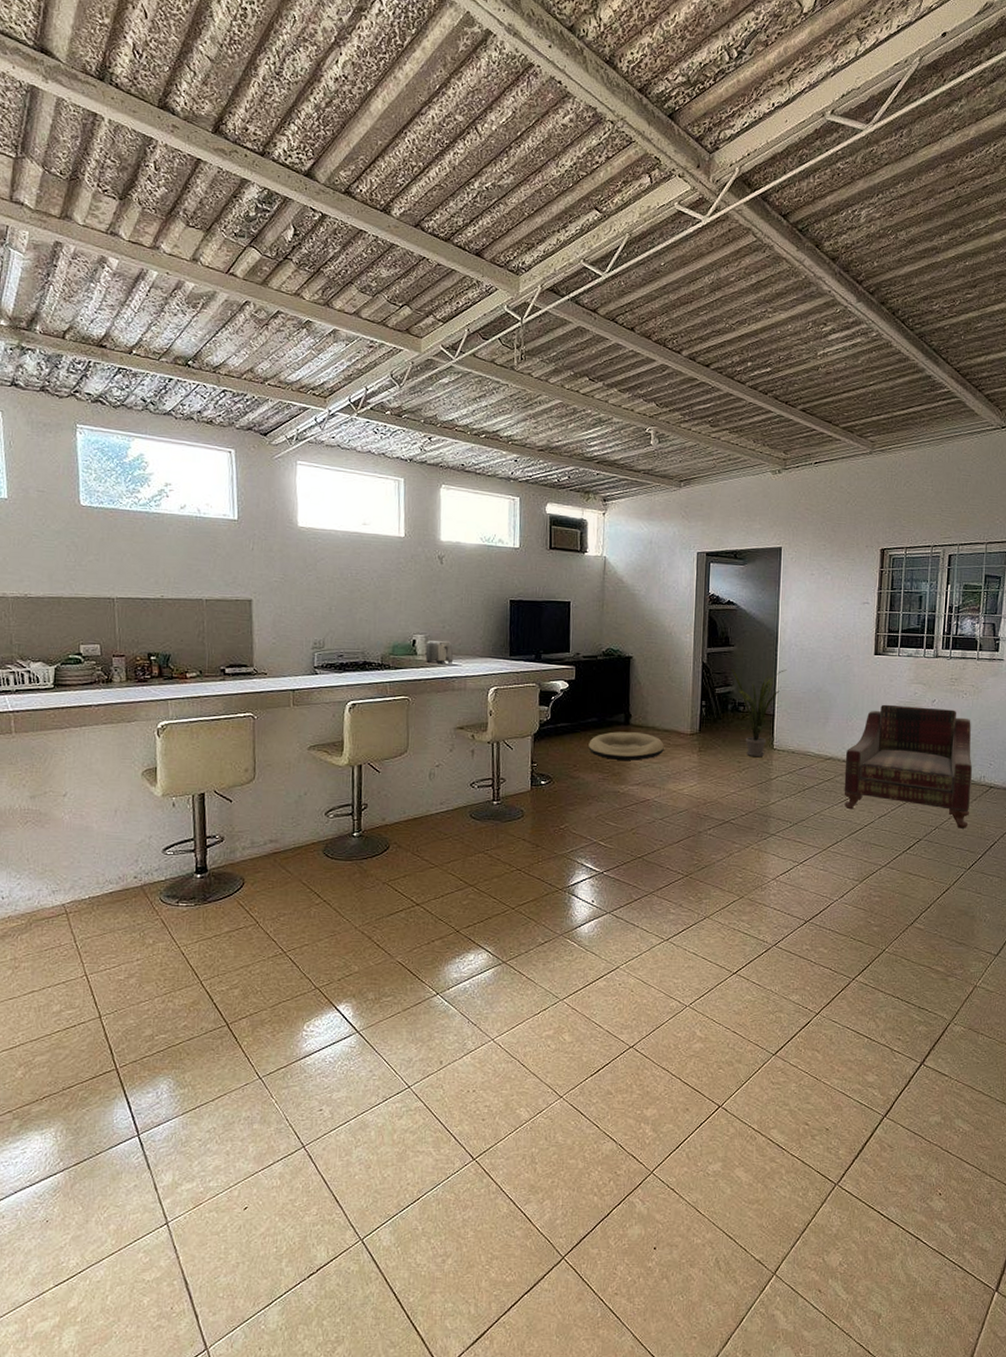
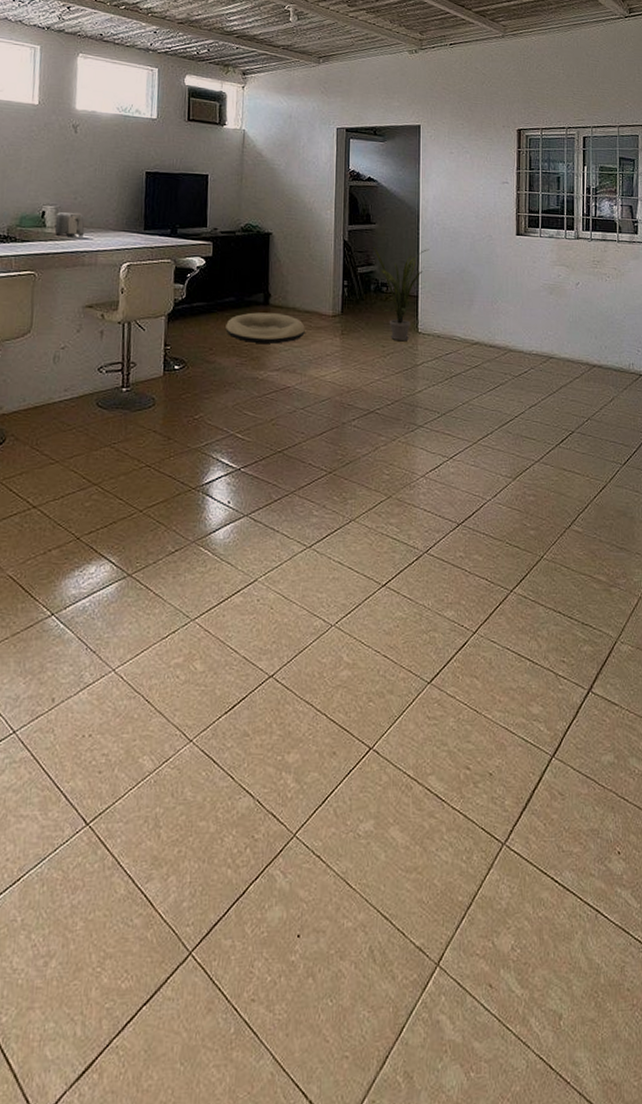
armchair: present [844,704,972,829] -> none [492,286,621,420]

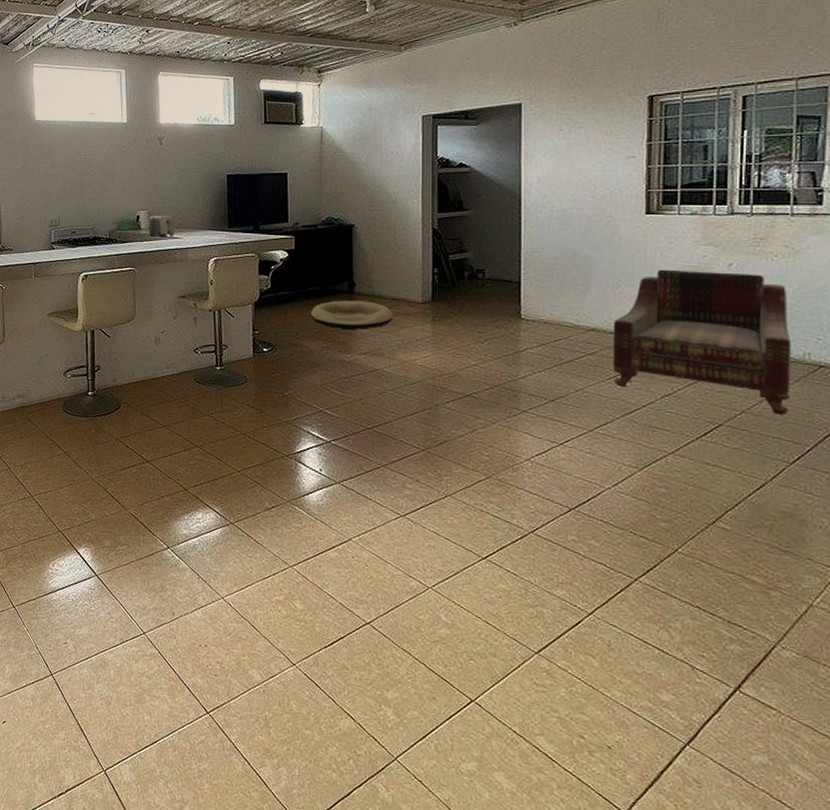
house plant: present [372,247,429,342] -> none [466,233,534,328]
armchair: none [492,286,621,420] -> present [613,269,791,415]

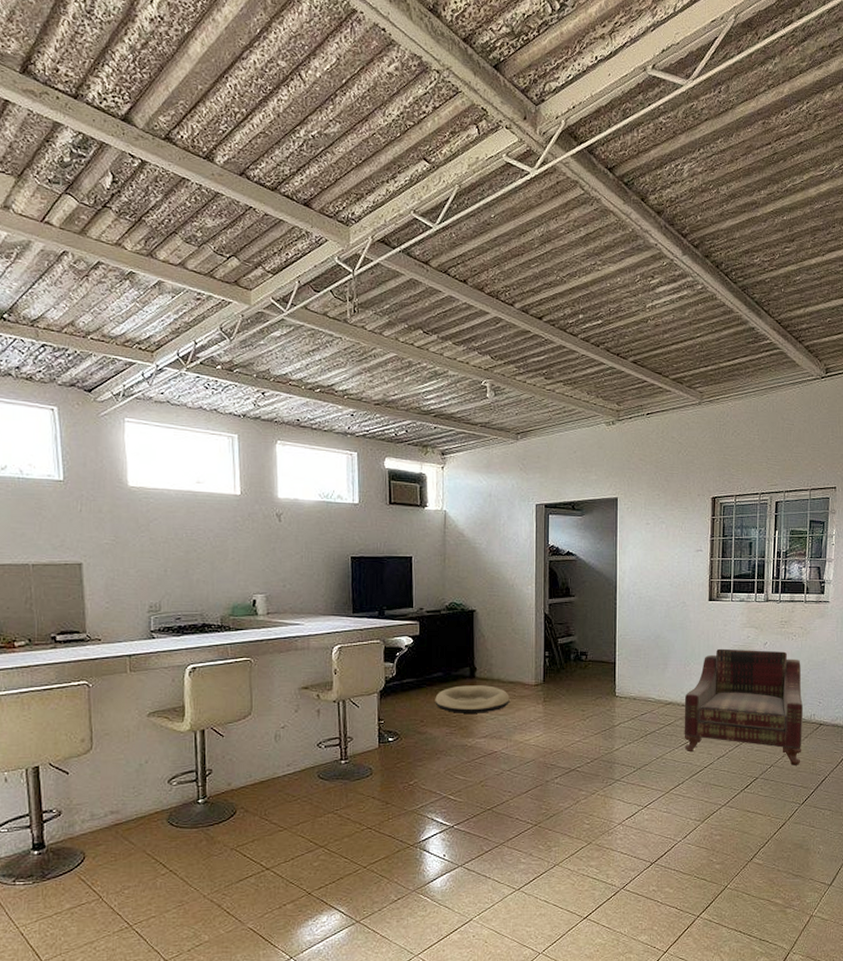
toaster: present [148,215,175,237] -> none [266,599,296,623]

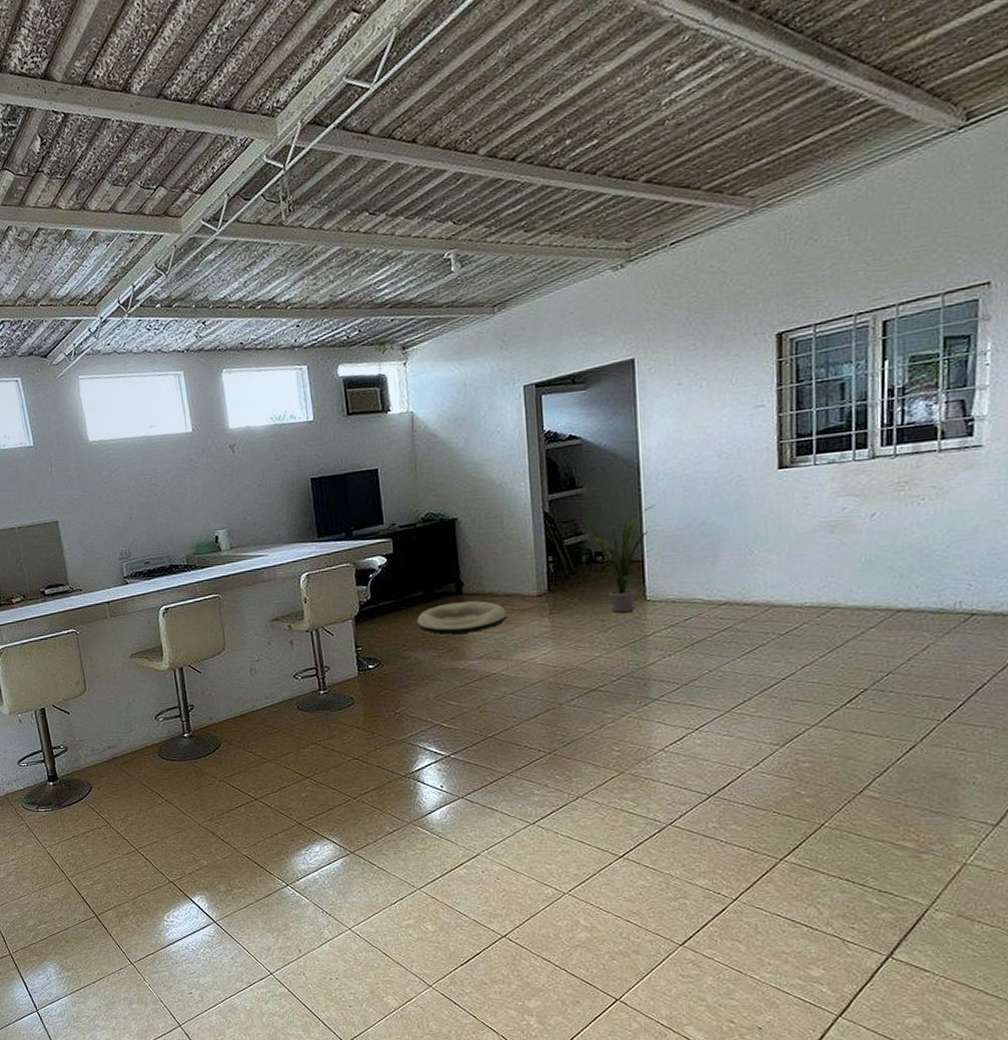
house plant: none [572,618,626,705] -> present [581,505,656,613]
armchair: present [684,648,803,765] -> none [747,522,941,671]

